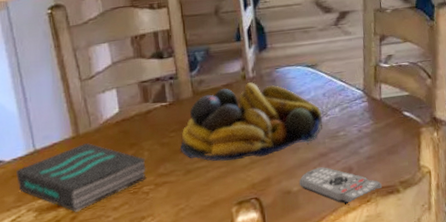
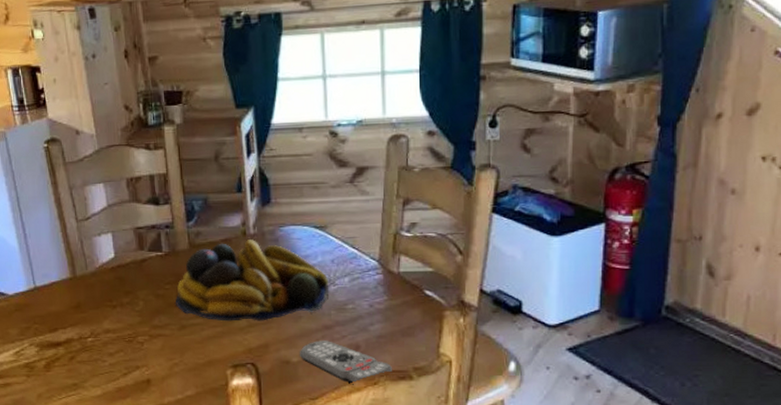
book: present [16,143,147,212] -> none [19,286,142,352]

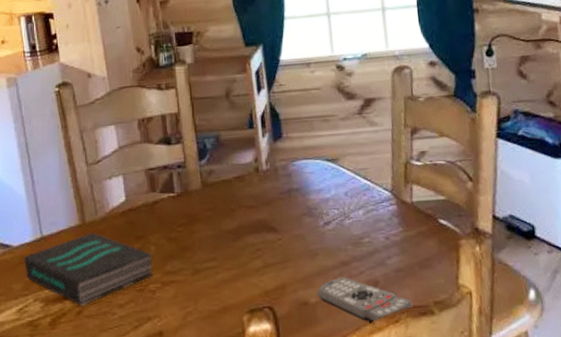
book: none [19,286,142,352] -> present [24,233,153,306]
fruit bowl: present [176,239,329,322] -> none [189,175,344,263]

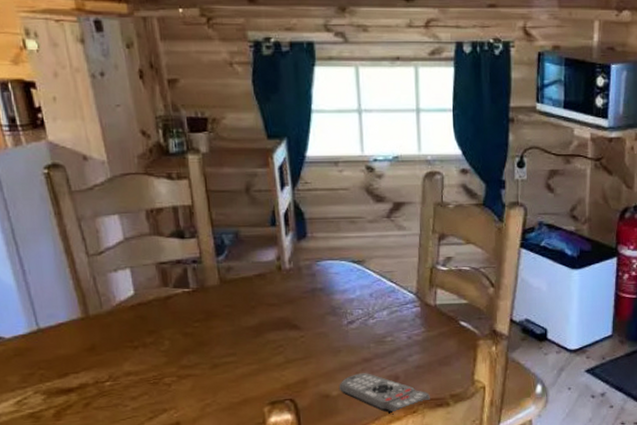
book: present [24,233,153,306] -> none [19,326,168,398]

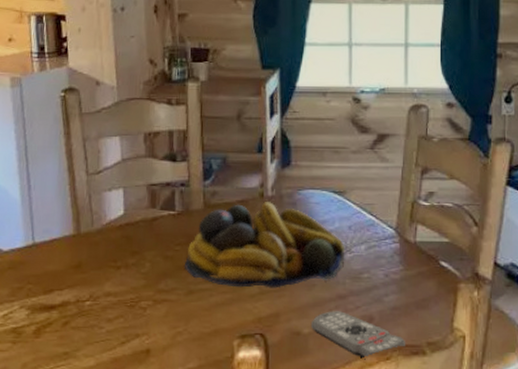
fruit bowl: none [206,274,368,358] -> present [185,202,345,289]

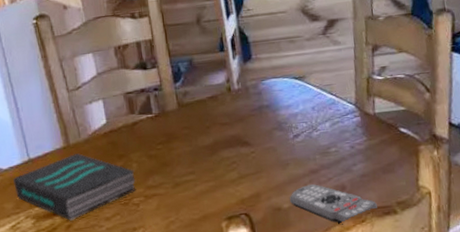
book: none [13,244,147,317] -> present [13,153,136,221]
fruit bowl: present [185,202,345,289] -> none [168,94,312,176]

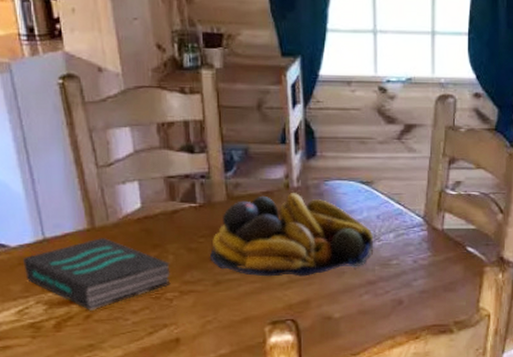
fruit bowl: none [168,94,312,176] -> present [210,193,374,277]
remote control: present [290,184,378,225] -> none [342,296,433,340]

